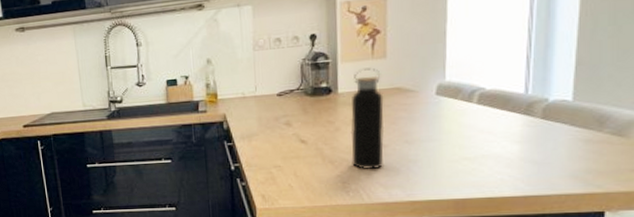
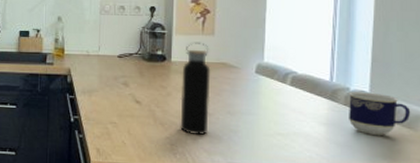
cup: none [547,100,623,148] -> present [349,92,411,135]

